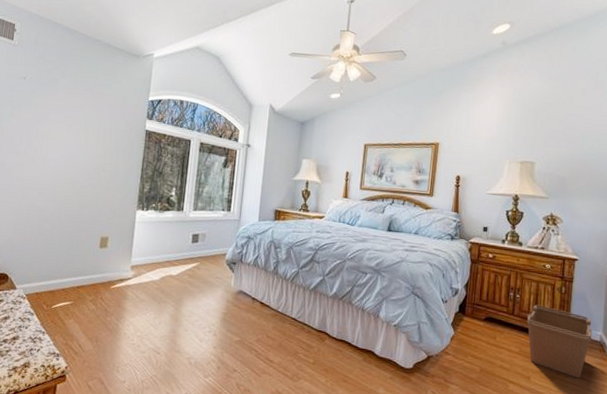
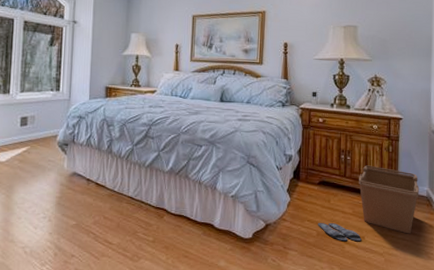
slippers: none [481,359,527,382] -> present [318,223,361,242]

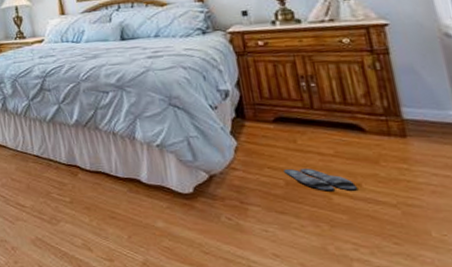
bicycle basket: present [359,165,419,234] -> none [334,90,442,177]

